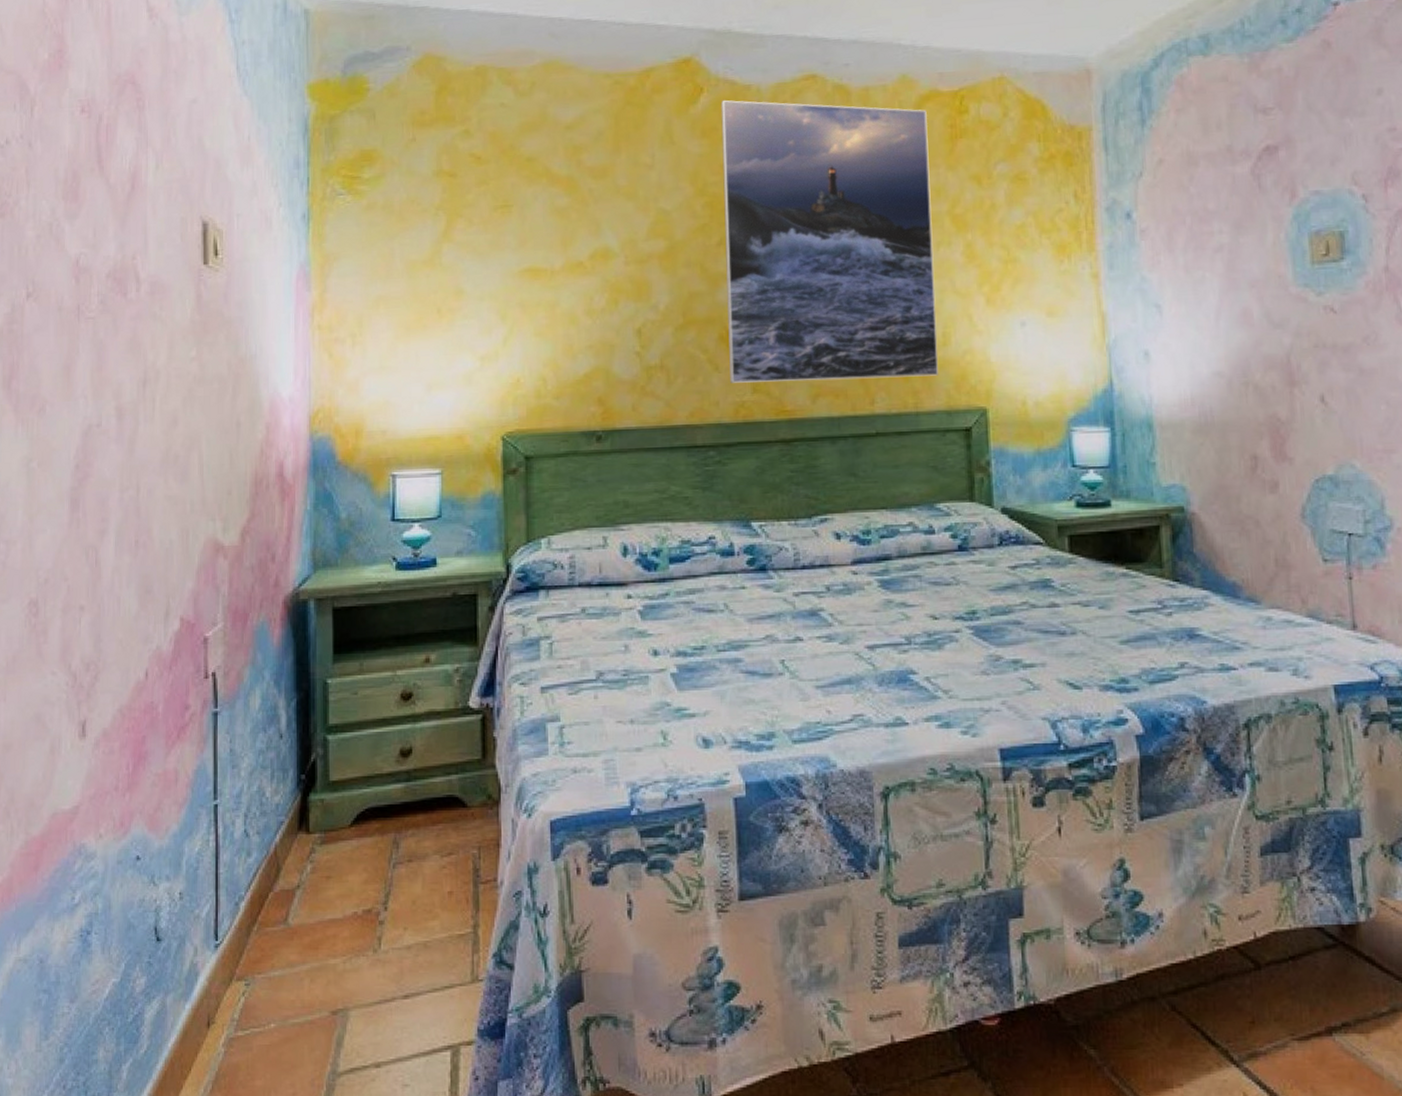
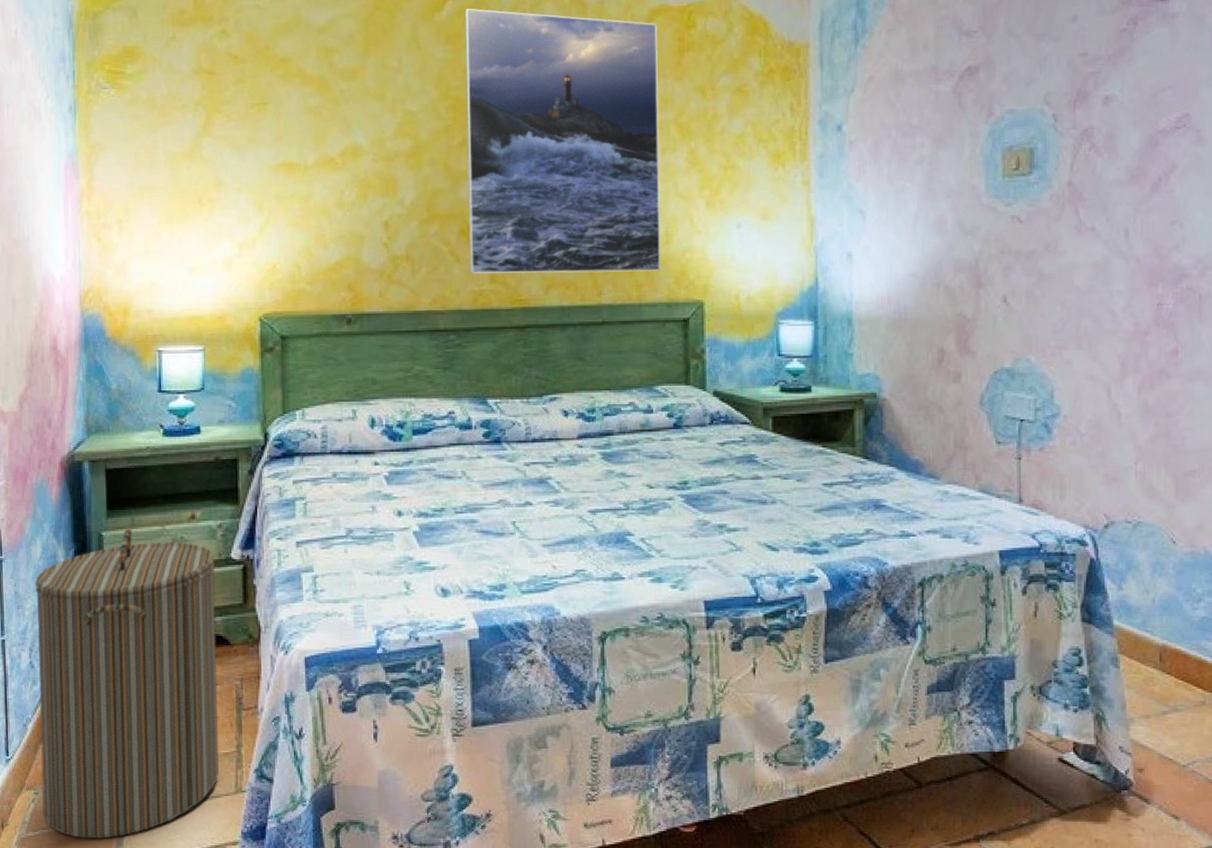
laundry hamper: none [252,673,453,1039] -> present [35,527,219,839]

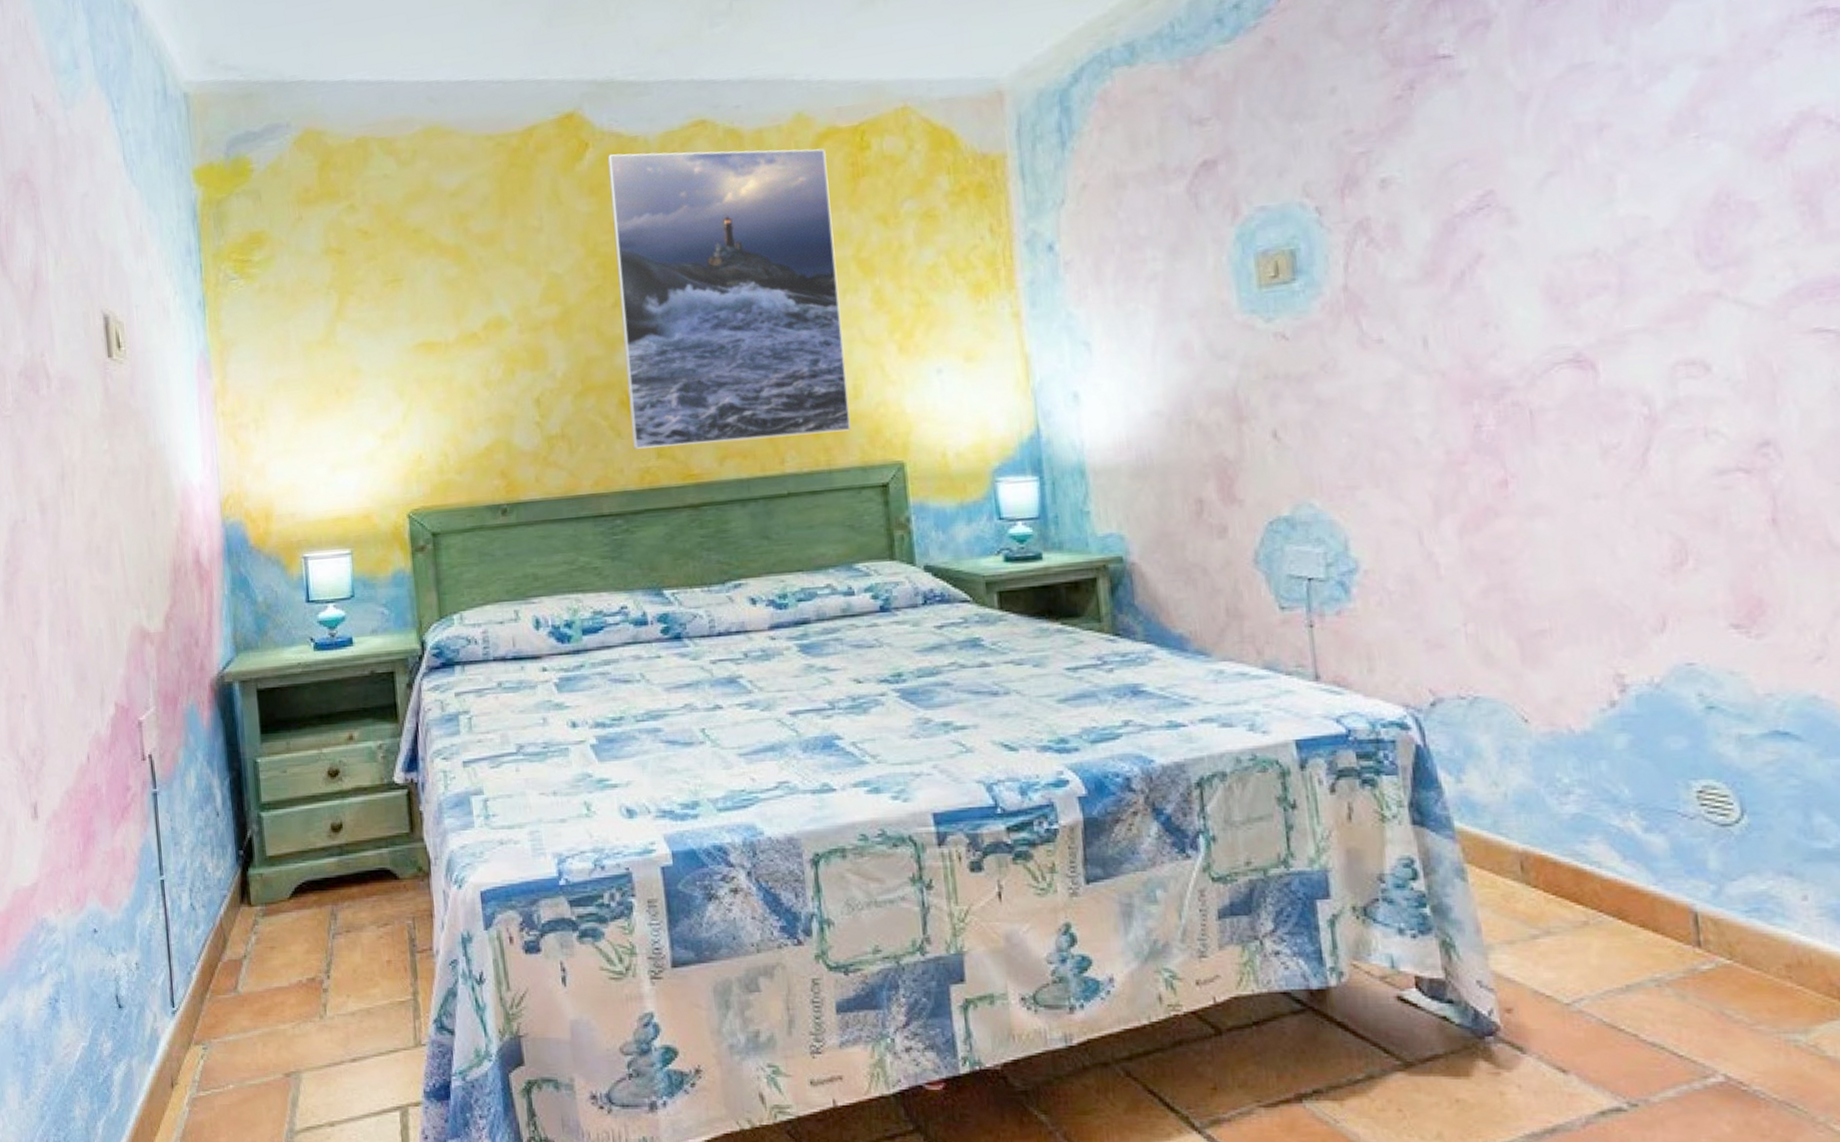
laundry hamper: present [35,527,219,839] -> none [191,752,396,1100]

